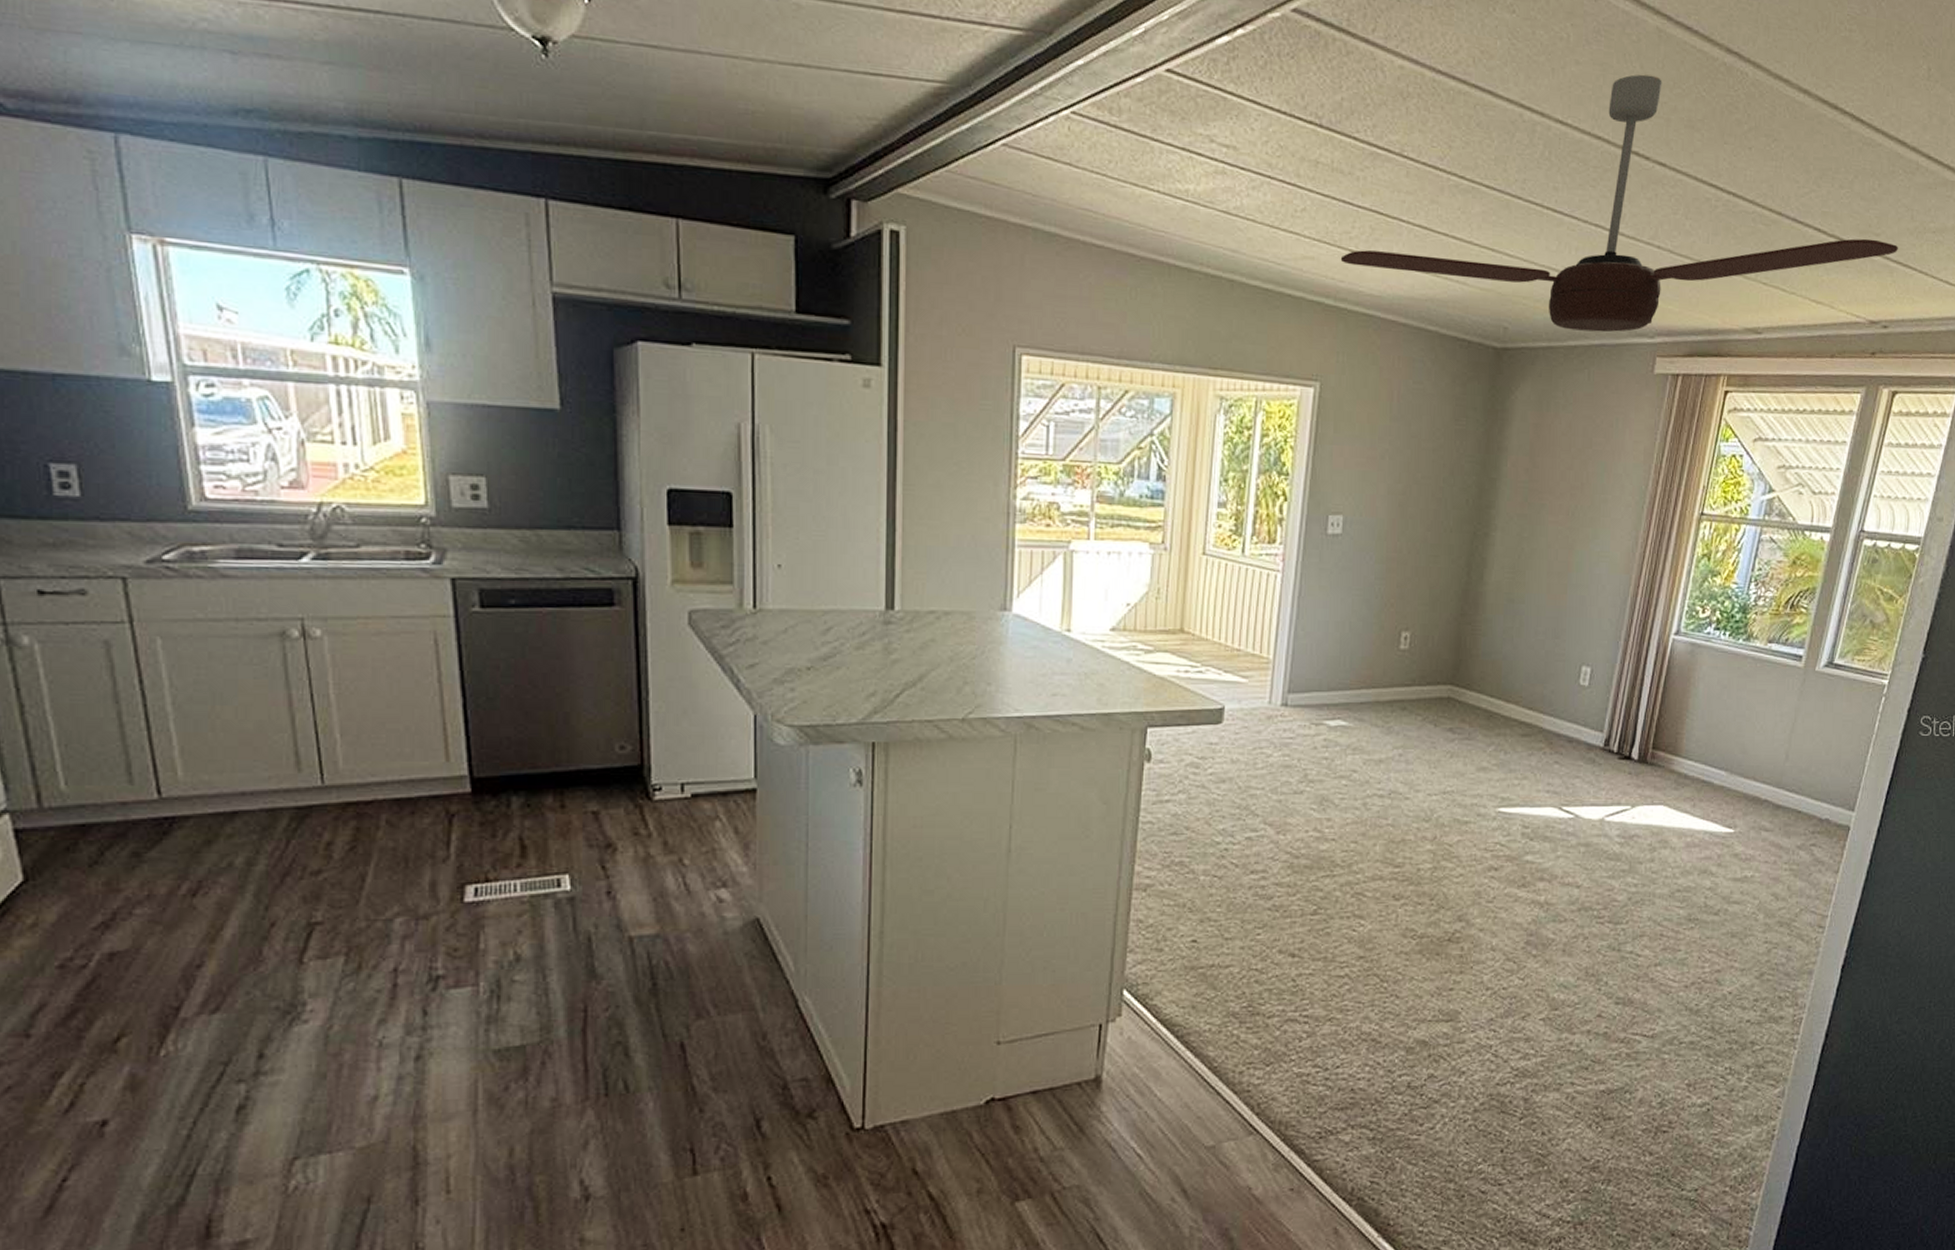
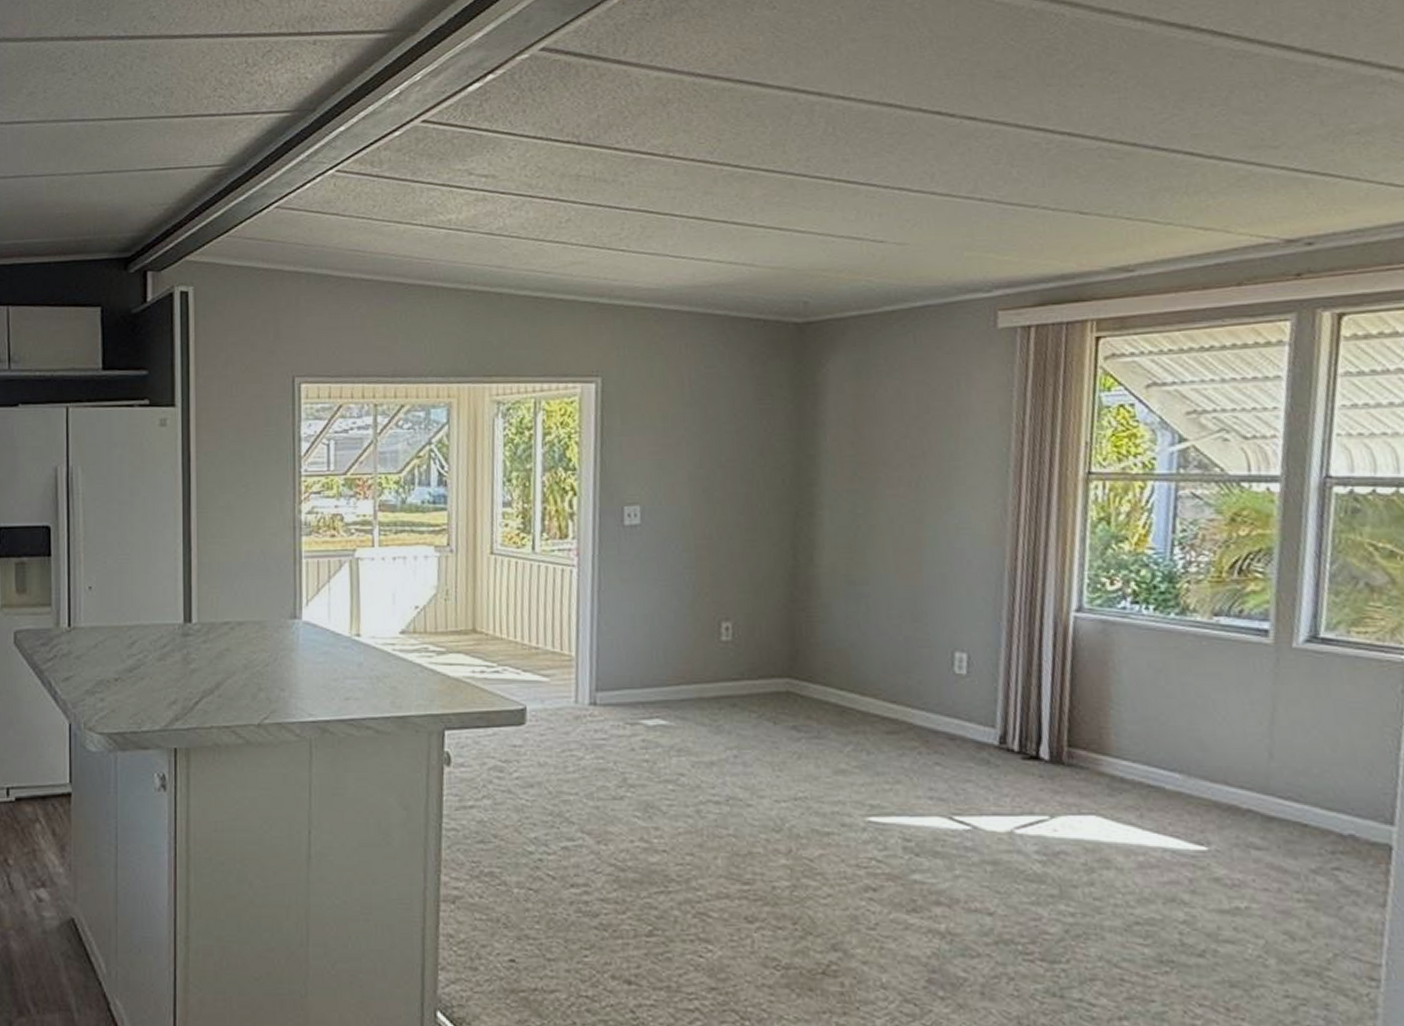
ceiling fan: present [1340,74,1898,333] -> none [611,36,1309,296]

